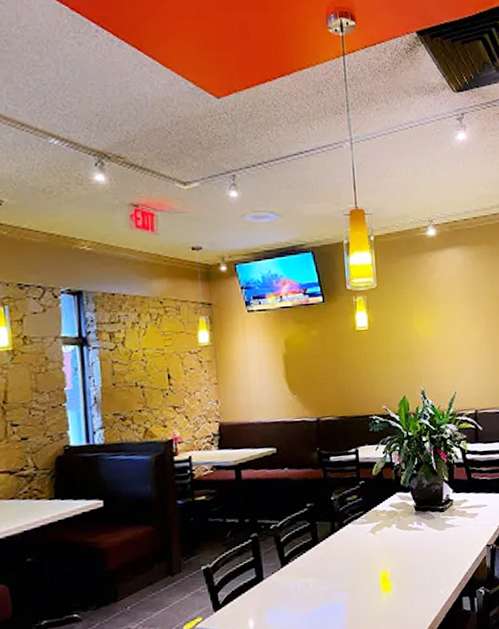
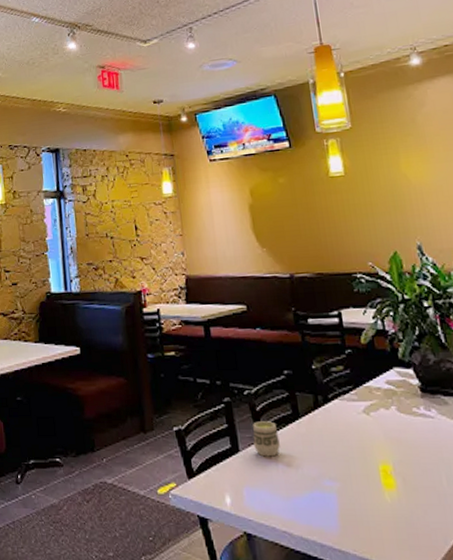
cup: none [276,549,300,581] -> present [252,421,280,457]

